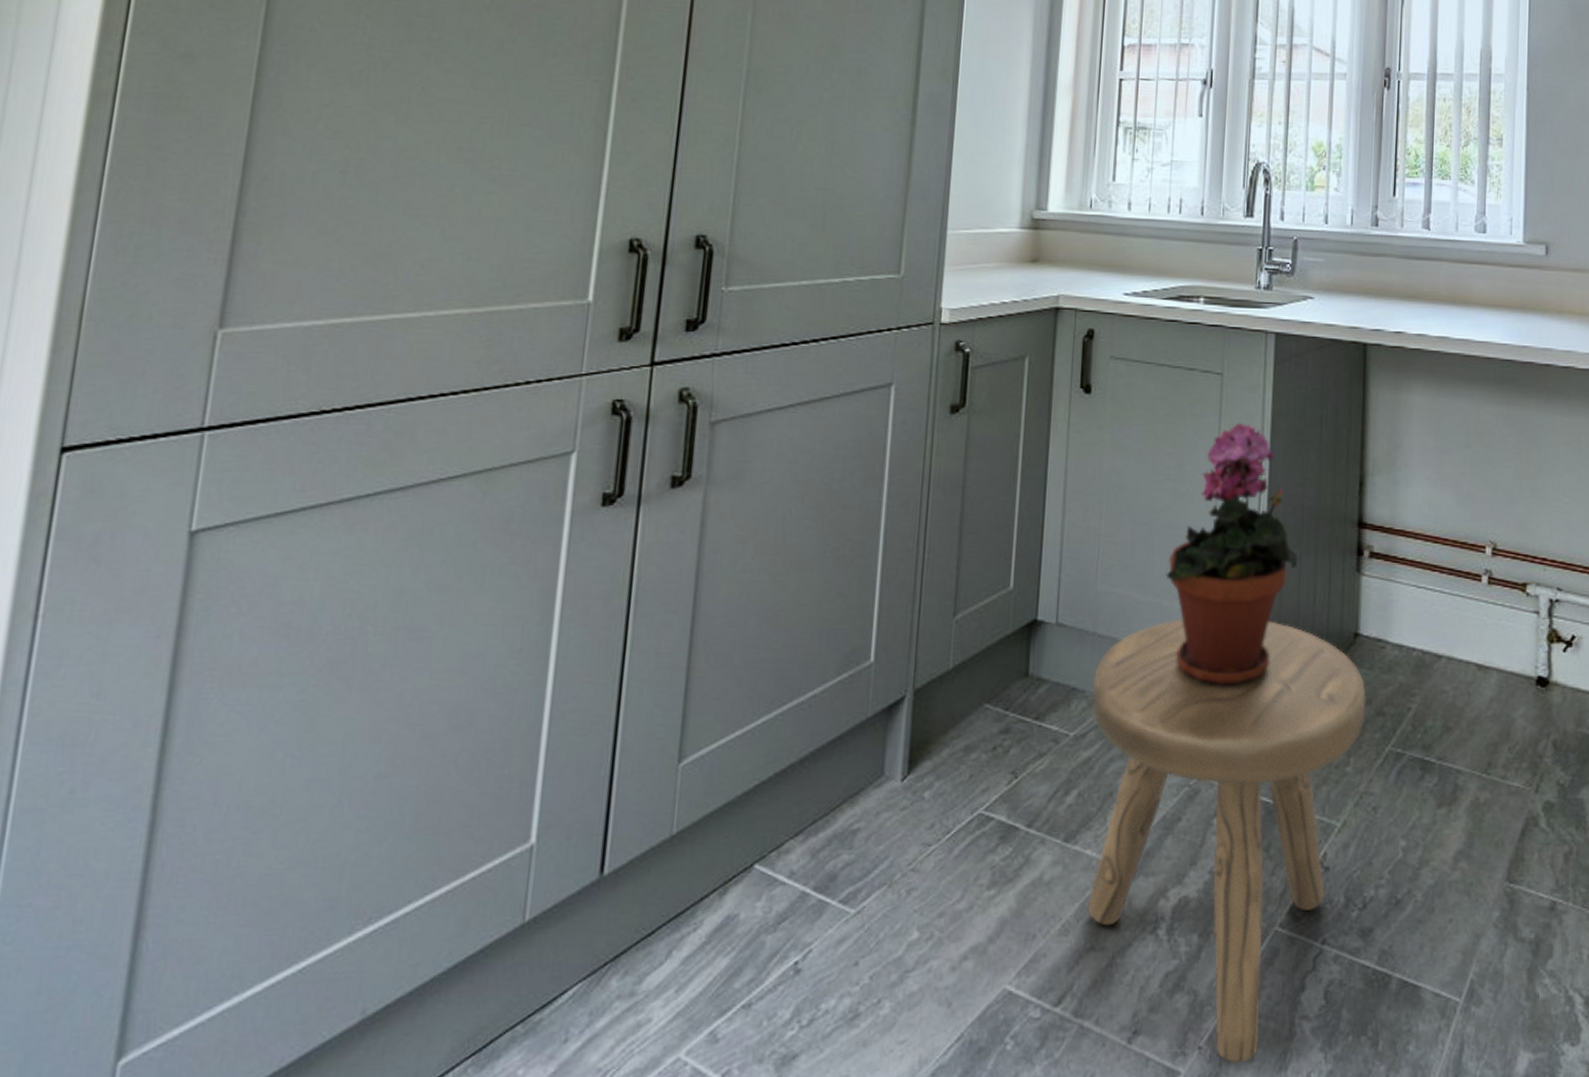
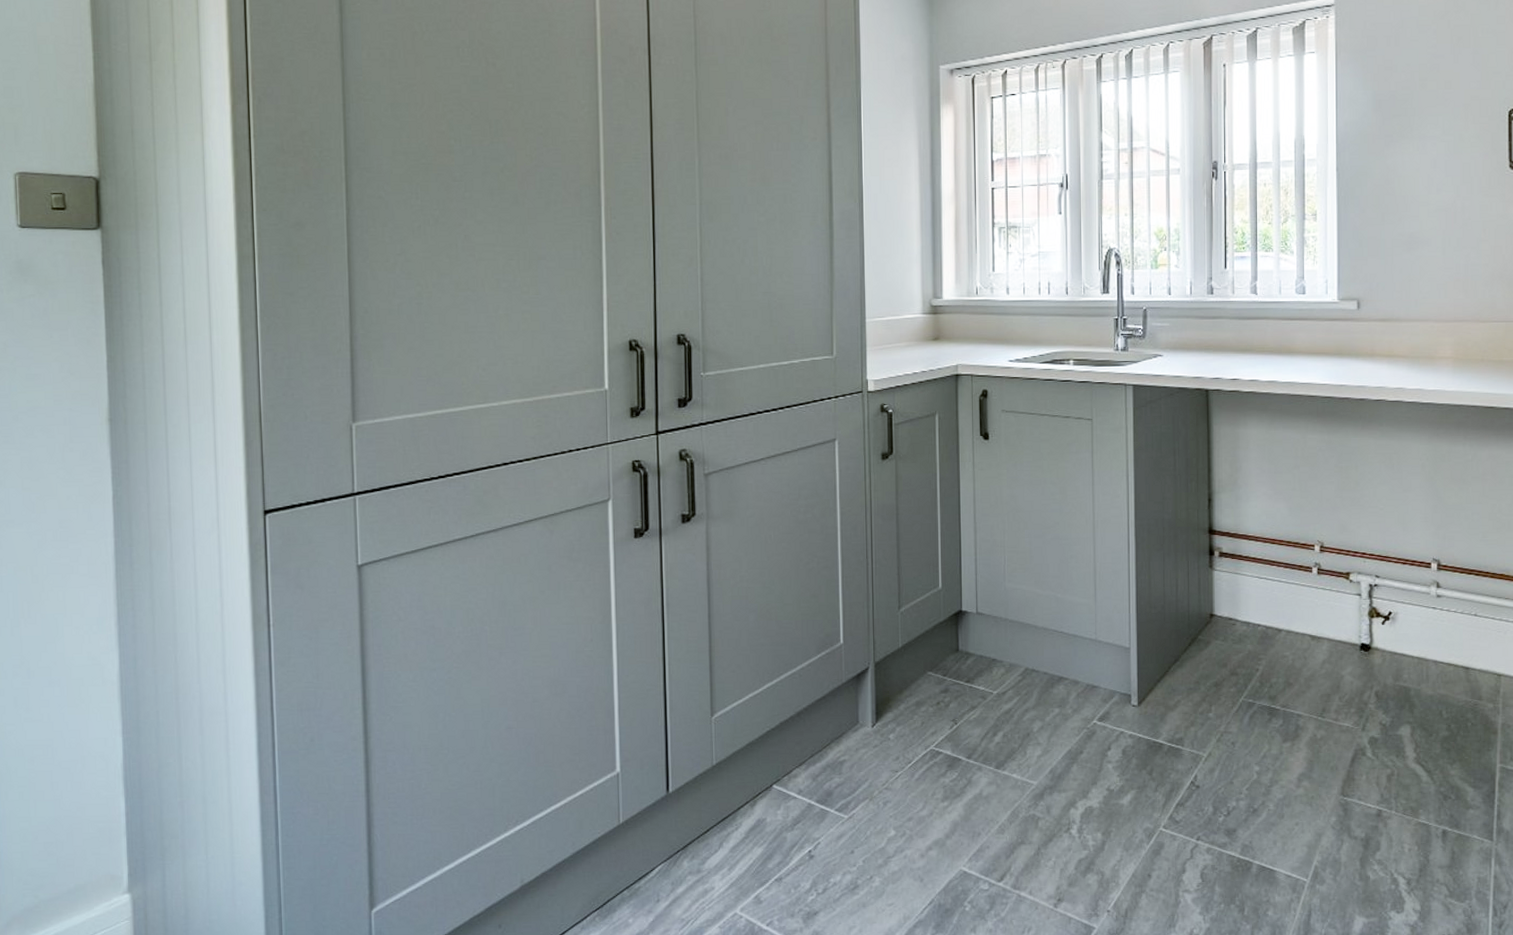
stool: present [1088,618,1366,1062] -> none [1008,606,1222,921]
potted plant: present [1165,422,1299,687] -> none [1058,456,1162,656]

